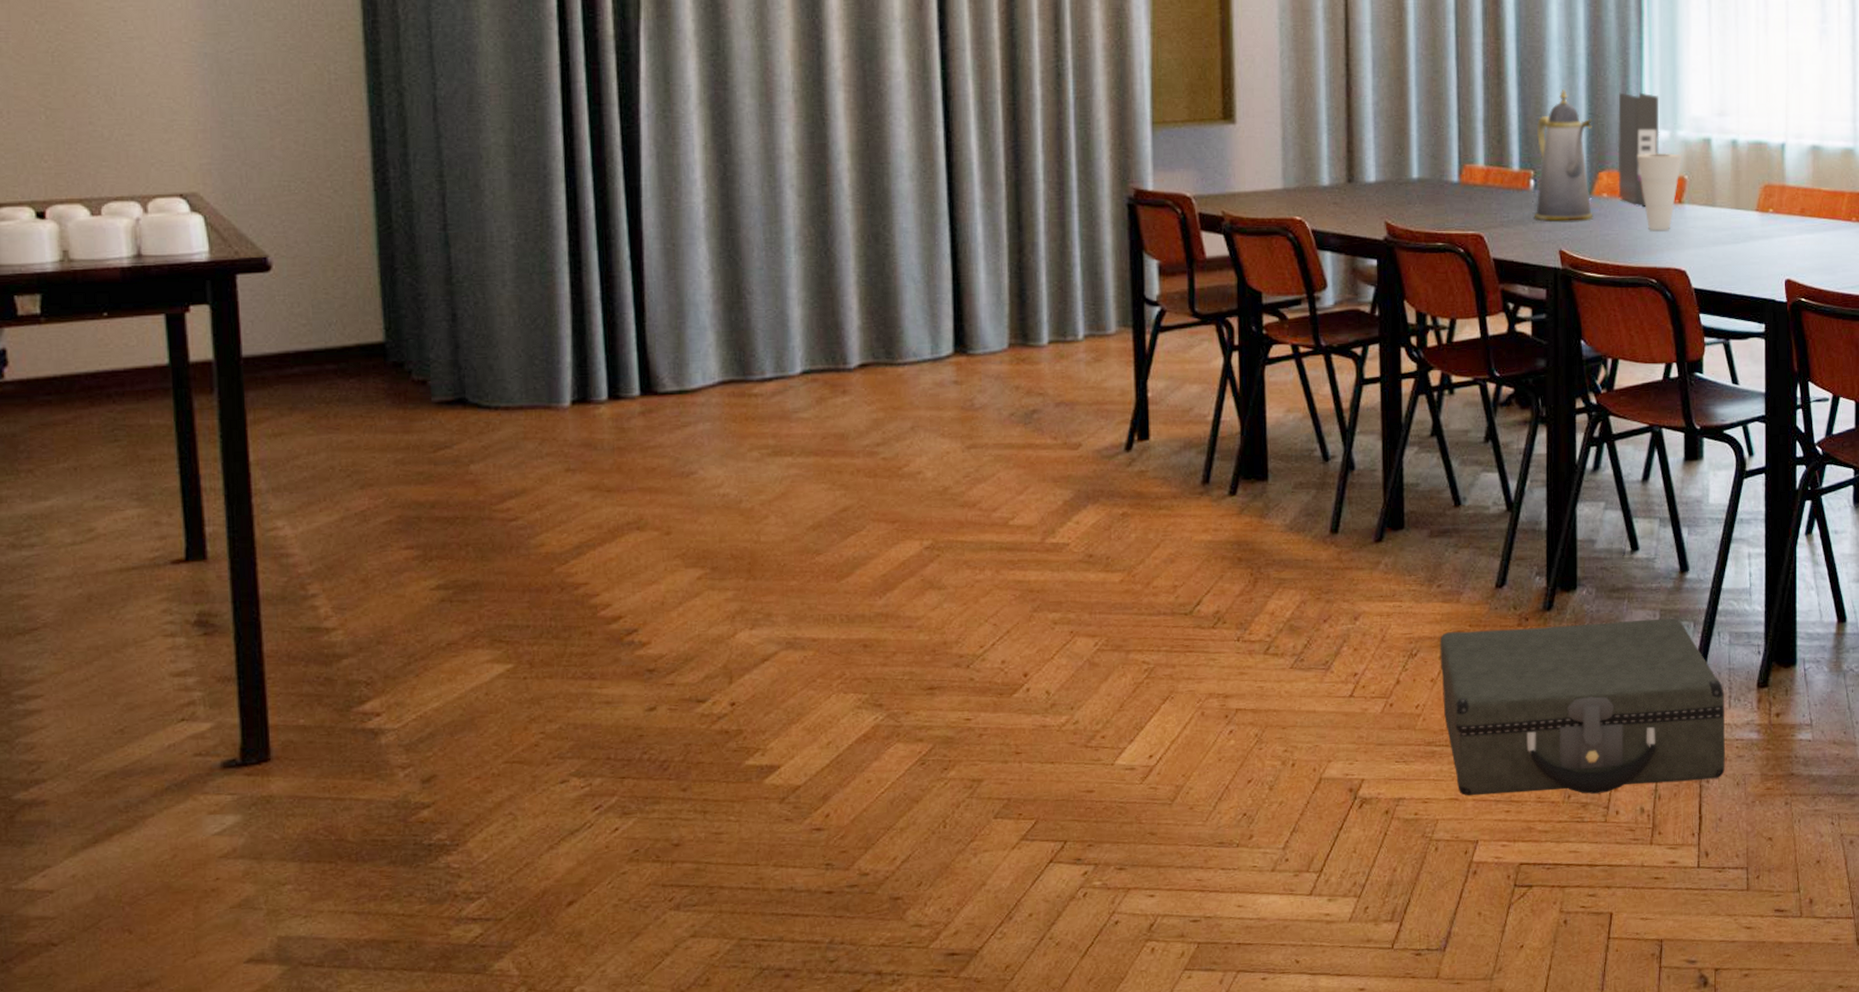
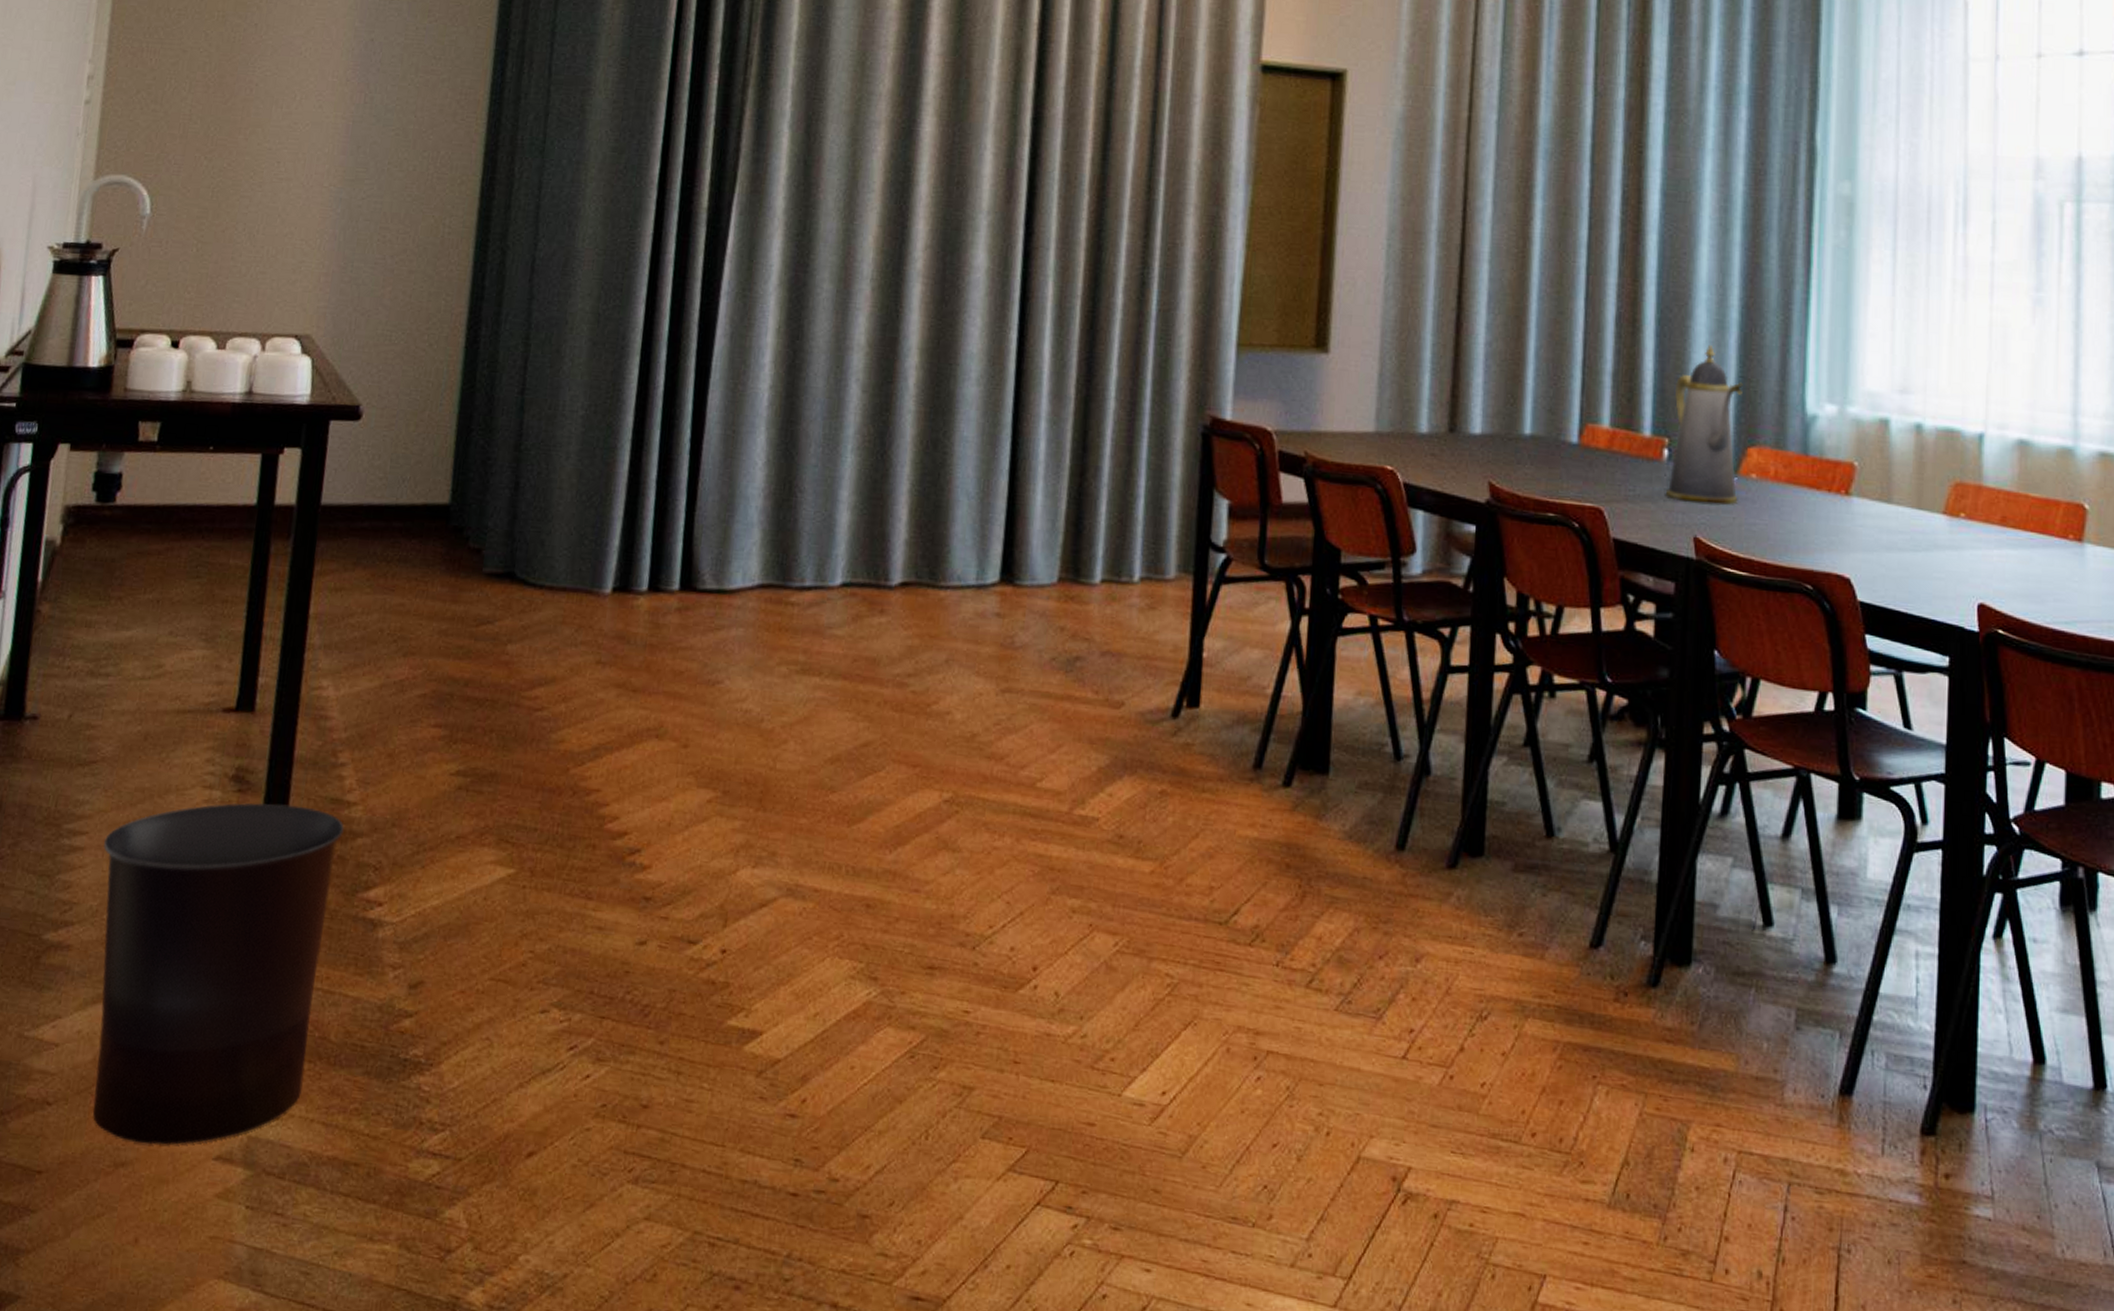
waste bin: none [63,639,328,962] -> present [93,802,345,1145]
briefcase: present [1439,618,1726,796] -> none [1514,995,1876,1249]
binder: present [1617,92,1660,207] -> none [1770,355,1827,495]
cup: present [1636,152,1682,233] -> none [1795,430,1853,529]

